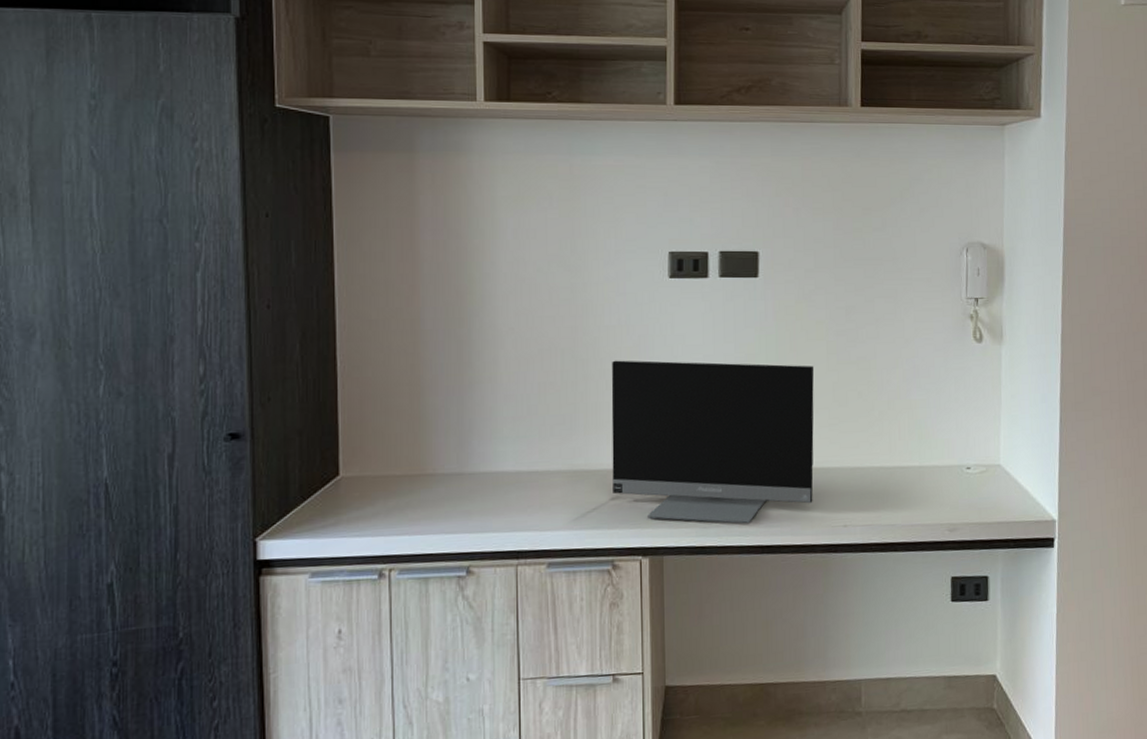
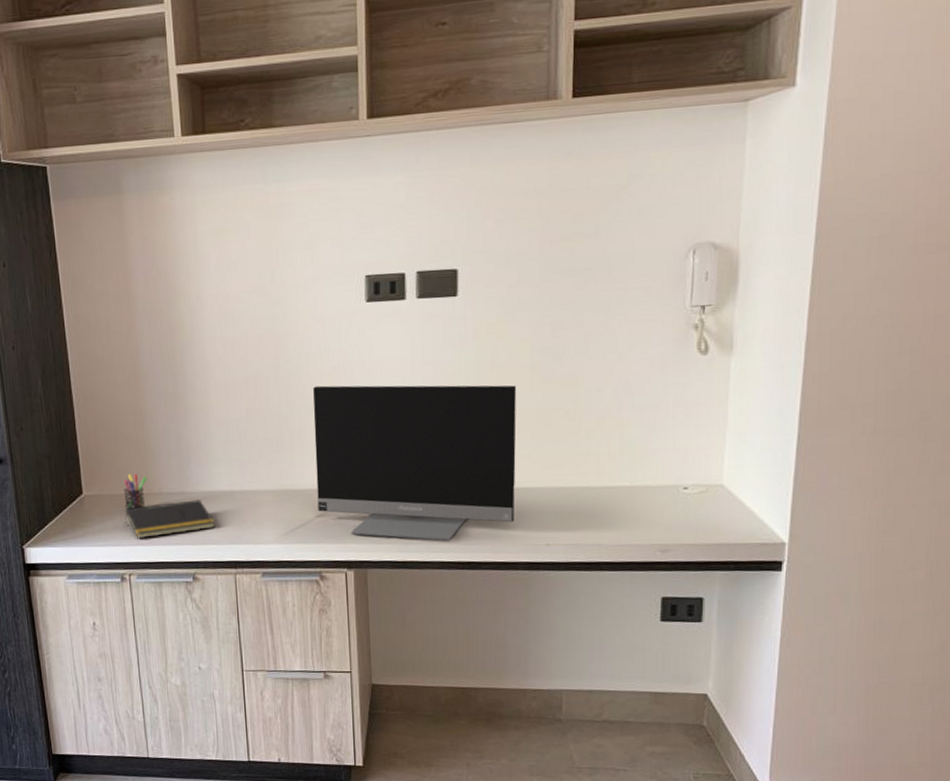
notepad: none [388,480,497,526] -> present [124,499,216,538]
pen holder: none [390,451,420,494] -> present [123,473,148,510]

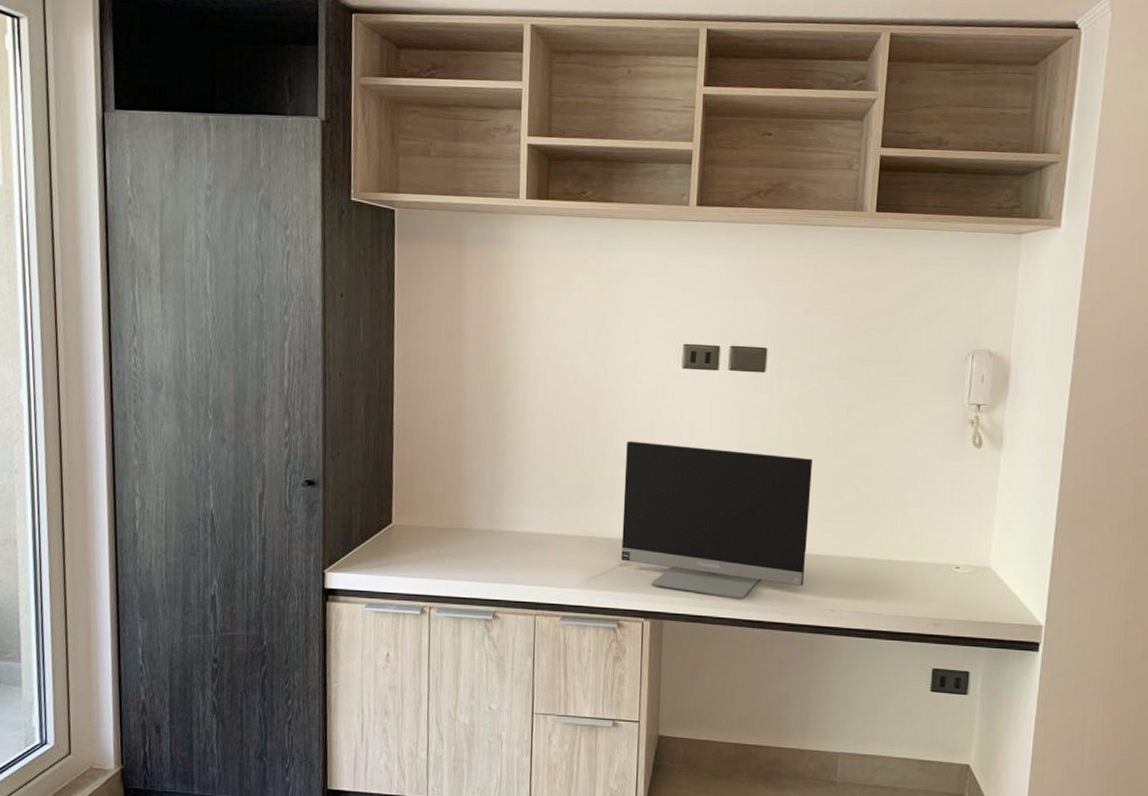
pen holder: present [123,473,148,510] -> none [433,507,459,543]
notepad: present [124,499,216,538] -> none [431,538,521,572]

